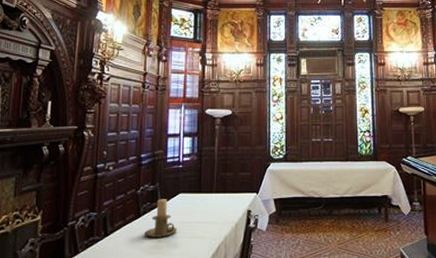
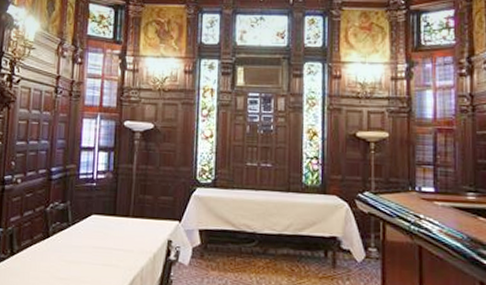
candle holder: present [144,199,177,237] -> none [52,219,88,262]

